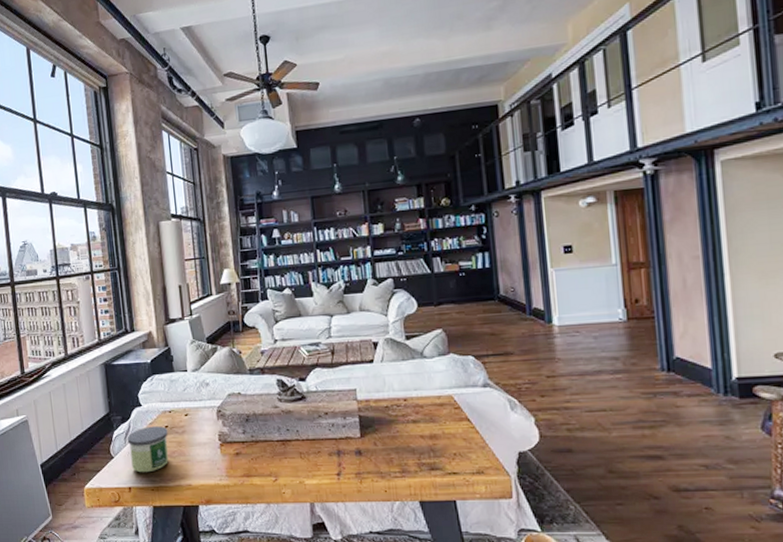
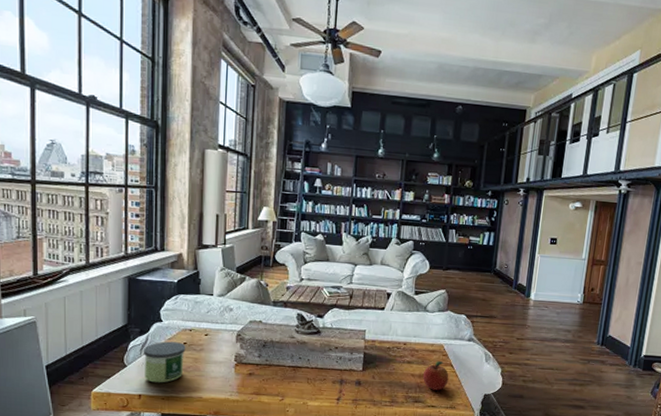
fruit: none [434,416,469,453] -> present [422,361,449,391]

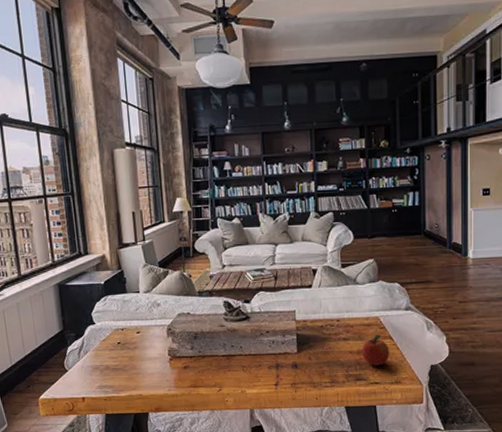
candle: present [143,341,186,383] -> none [80,342,121,385]

